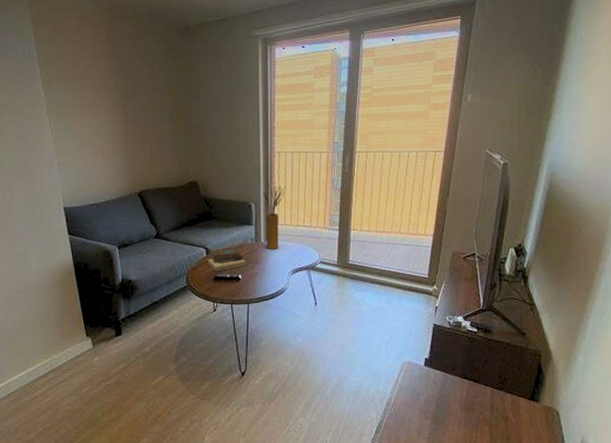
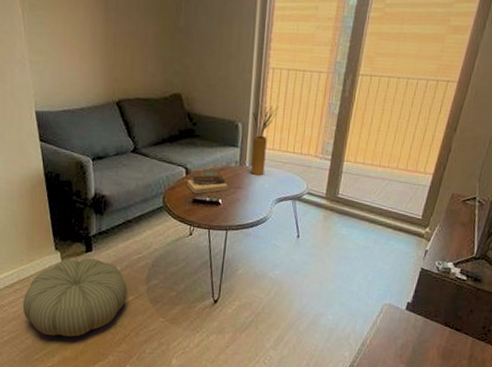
pouf: none [56,341,158,423] -> present [22,257,127,337]

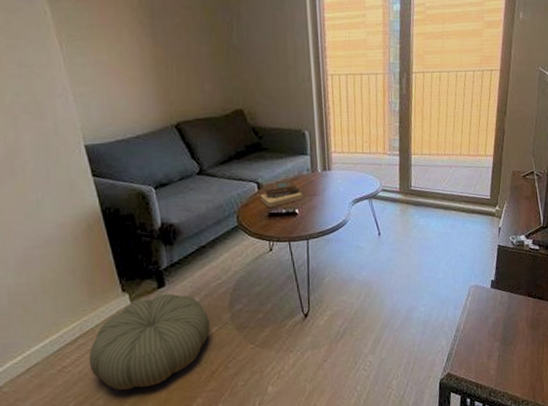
vase: present [250,104,279,176] -> none [317,110,342,181]

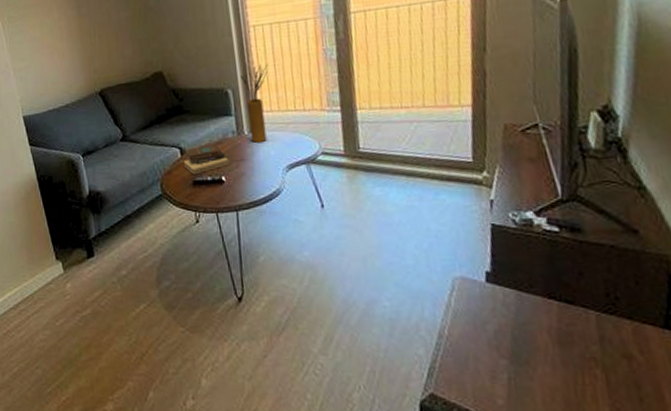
pouf: present [88,293,210,391] -> none [28,264,139,362]
vase: none [317,110,342,181] -> present [240,64,268,144]

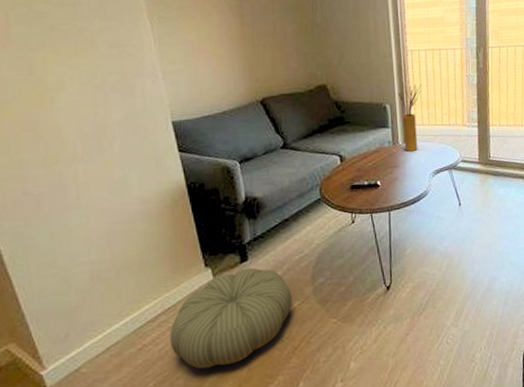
pouf: none [28,264,139,362] -> present [169,267,292,369]
books: present [183,144,229,175] -> none [342,153,384,180]

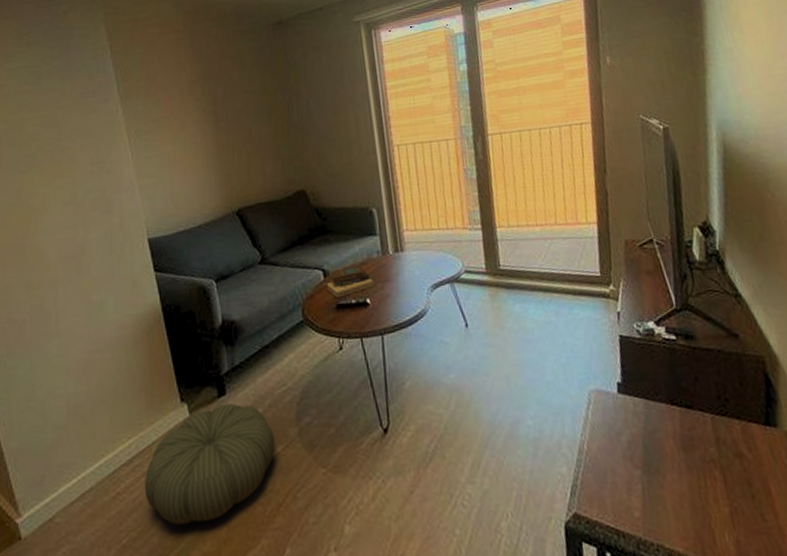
books: none [342,153,384,180] -> present [326,265,374,298]
vase: present [398,84,422,152] -> none [385,183,412,263]

